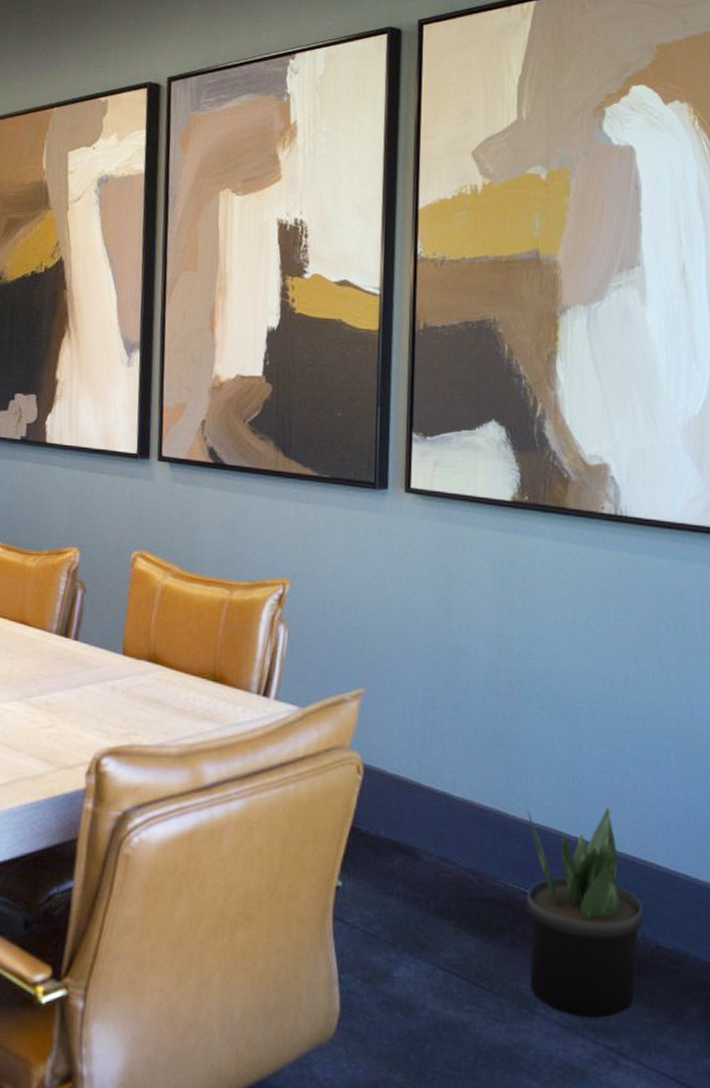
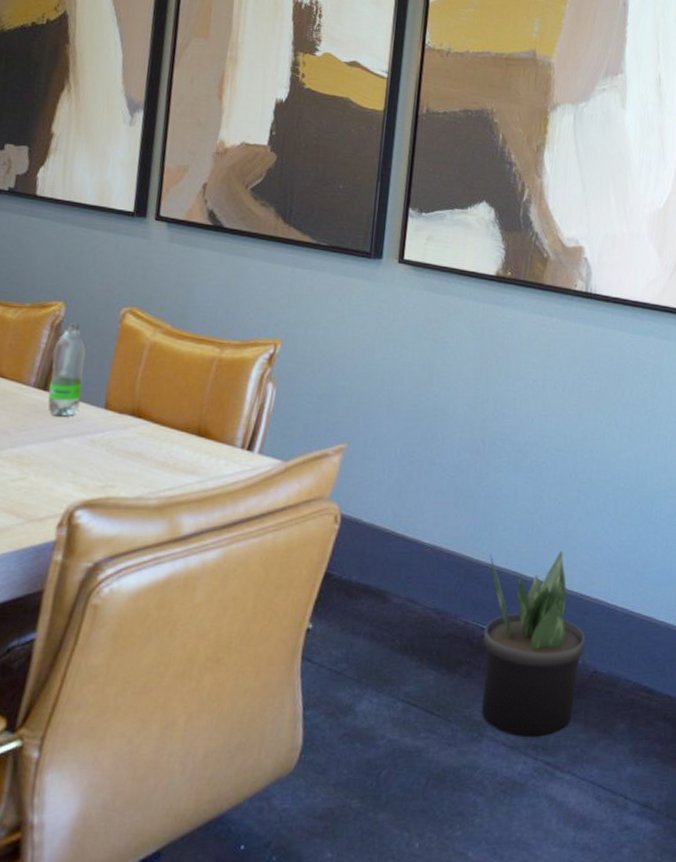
bottle: none [69,568,102,663] -> present [48,322,86,417]

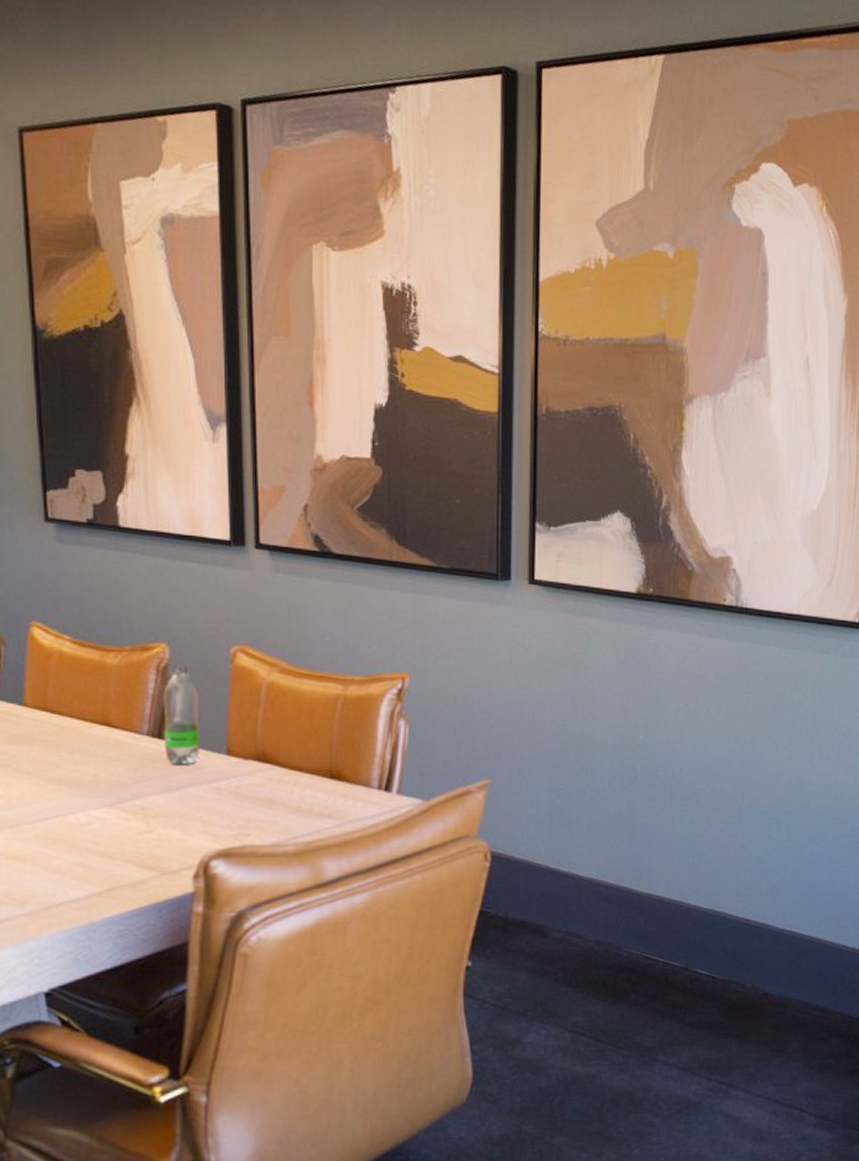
planter: present [481,550,586,738] -> none [648,877,754,1060]

